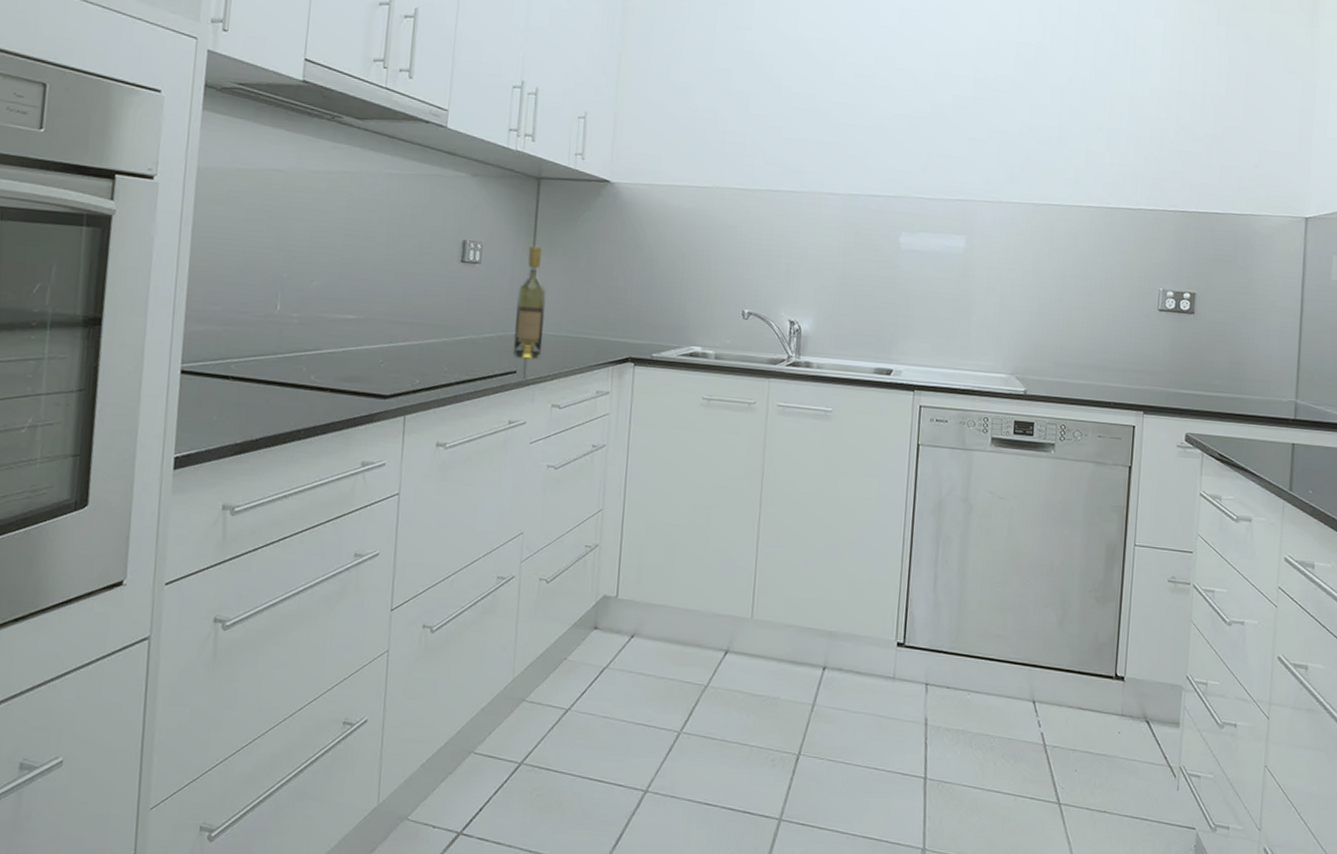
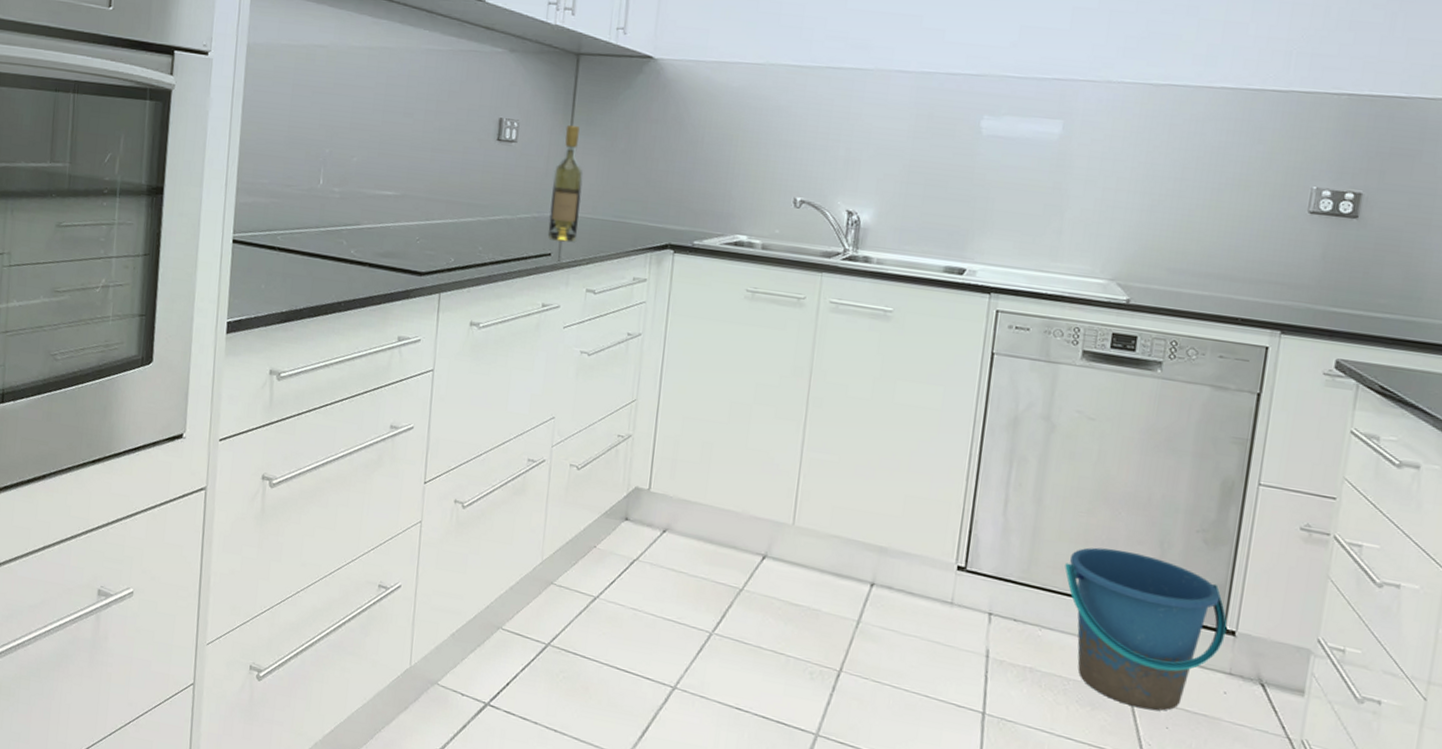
bucket: none [986,613,1118,757] -> present [1065,547,1227,711]

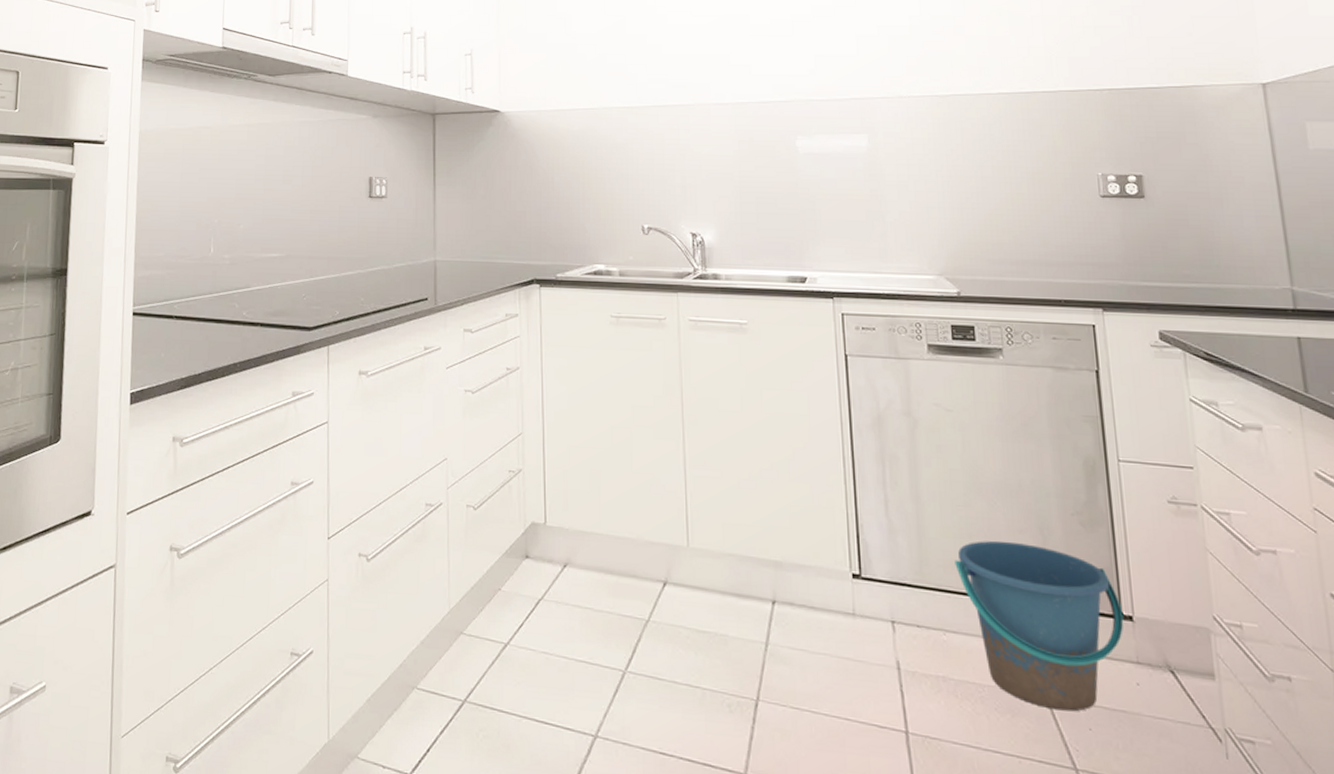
bottle: present [547,125,584,242] -> none [422,178,450,286]

